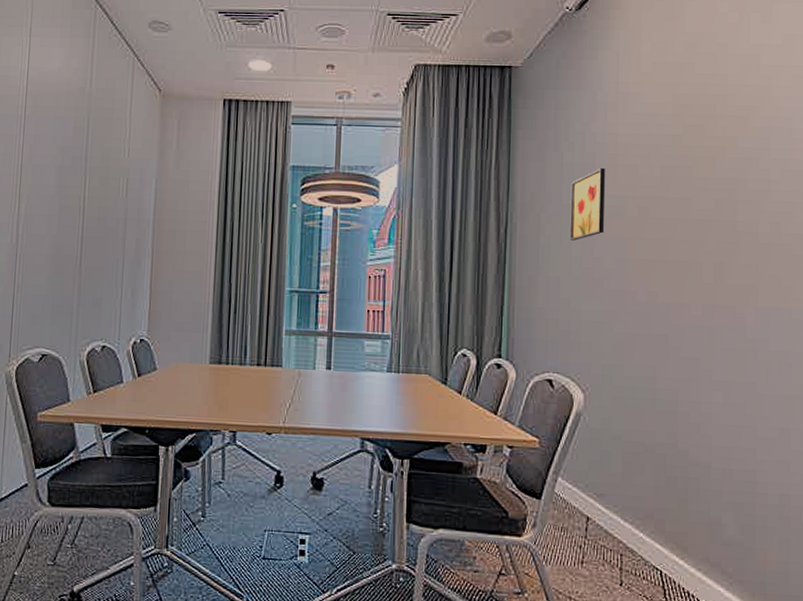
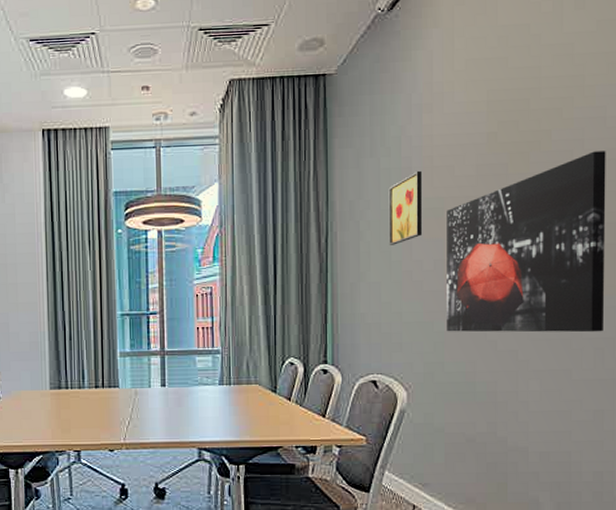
wall art: none [627,161,793,346] -> present [447,151,606,333]

